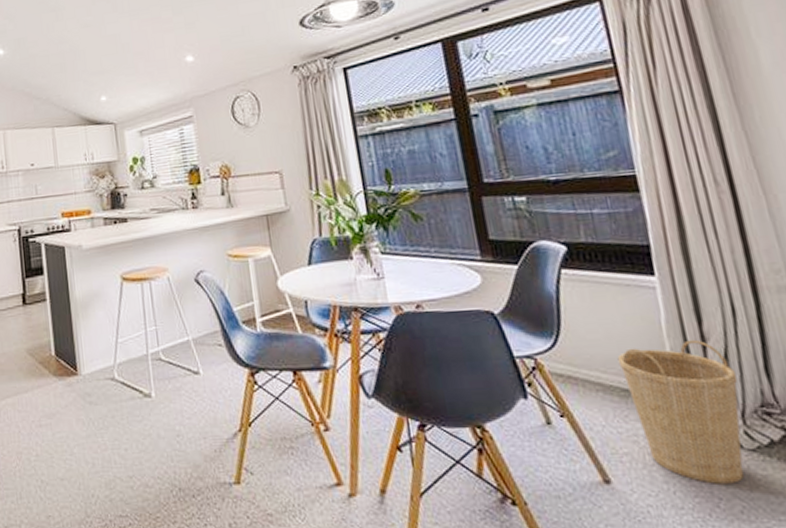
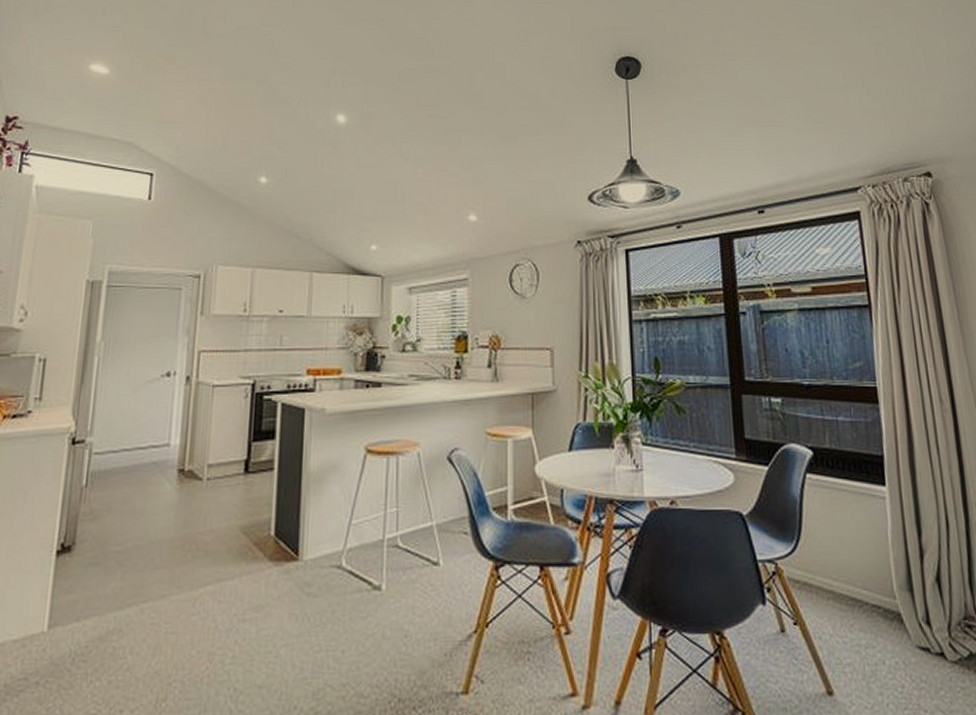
basket: present [617,339,744,484] -> none [848,551,947,696]

